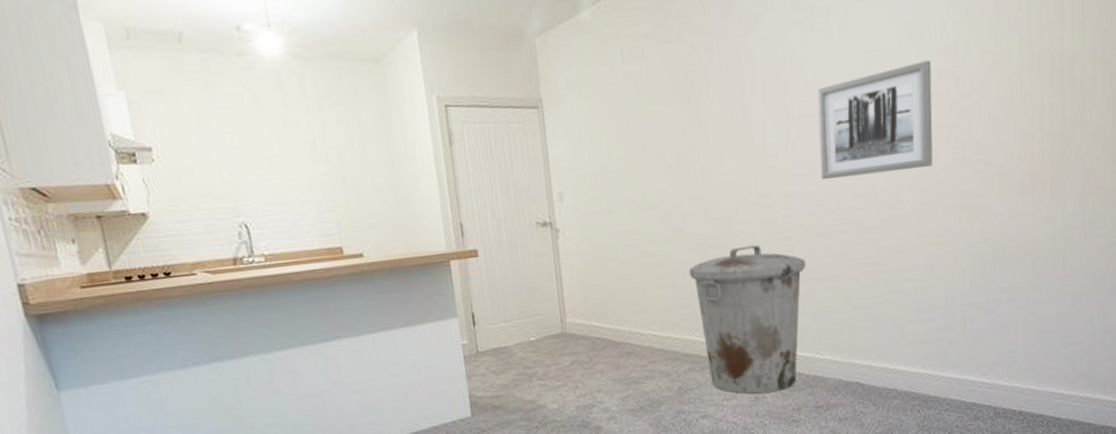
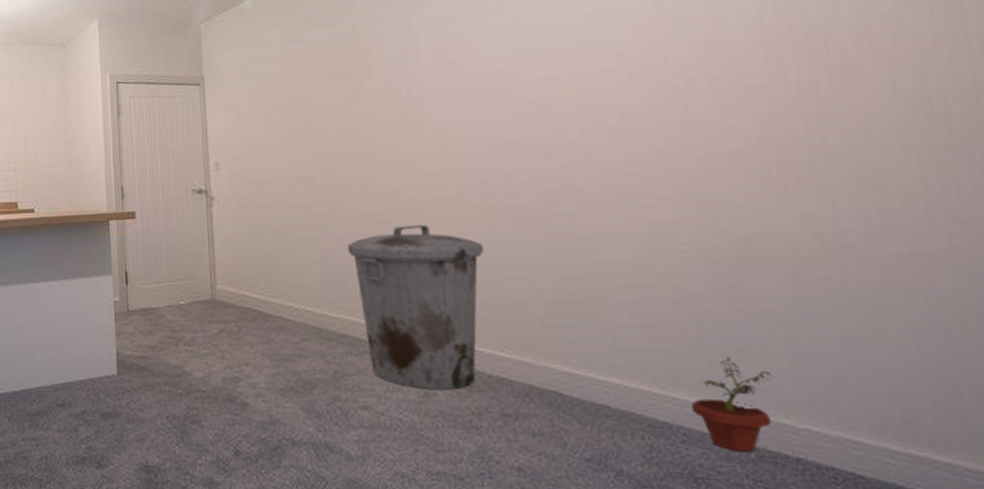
wall art: present [817,59,933,180] -> none [491,37,641,160]
potted plant: none [954,339,1010,412] -> present [692,357,772,452]

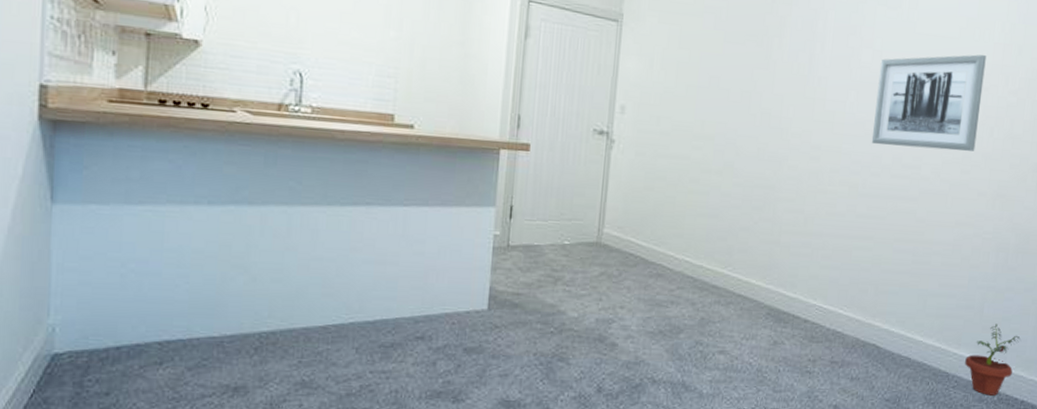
trash can: present [347,224,484,390] -> none [731,191,844,340]
wall art: none [491,37,641,160] -> present [871,54,986,151]

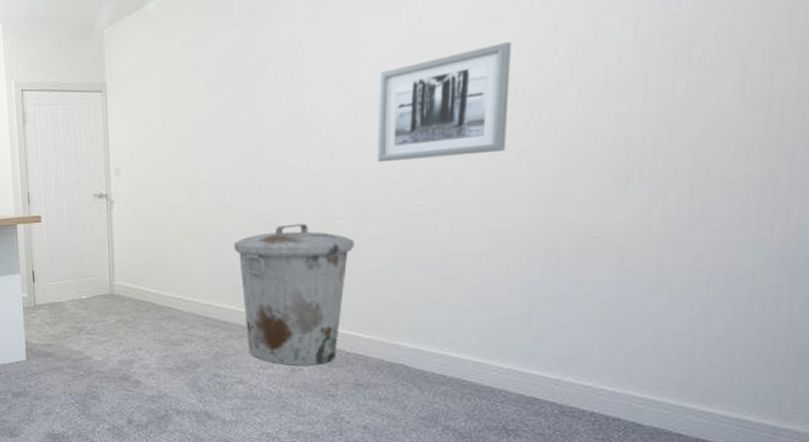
trash can: none [731,191,844,340] -> present [233,223,354,366]
potted plant: present [965,324,1021,396] -> none [513,333,584,409]

